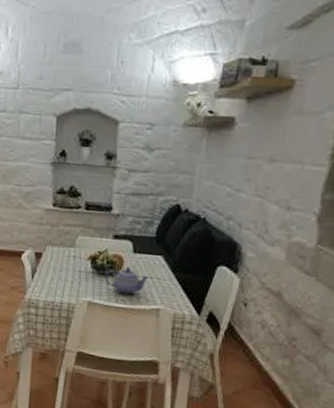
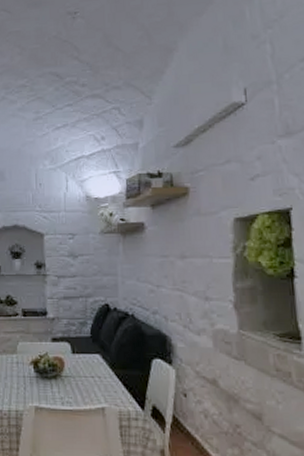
teapot: present [105,268,150,296] -> none [48,369,91,397]

